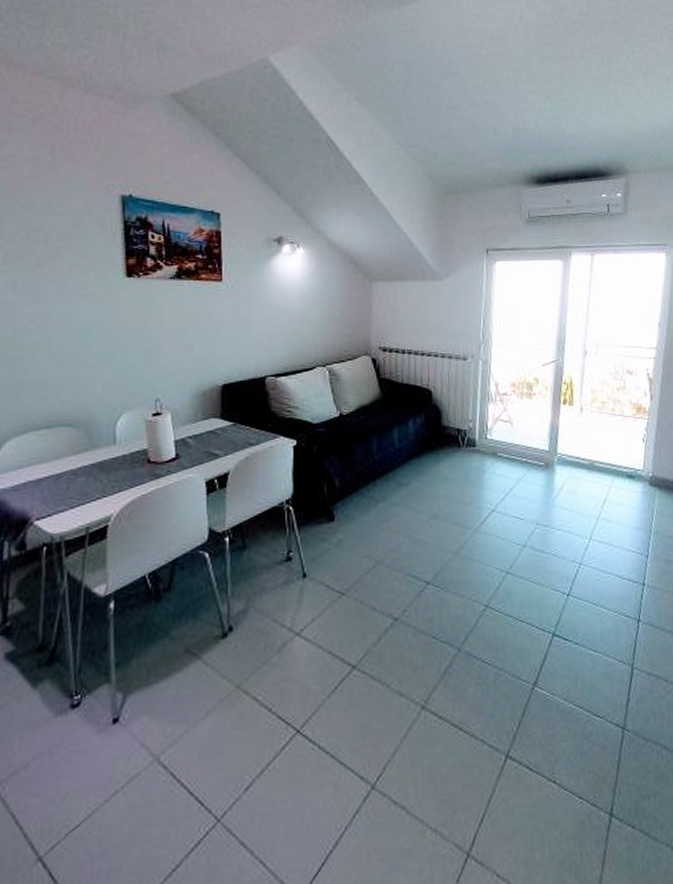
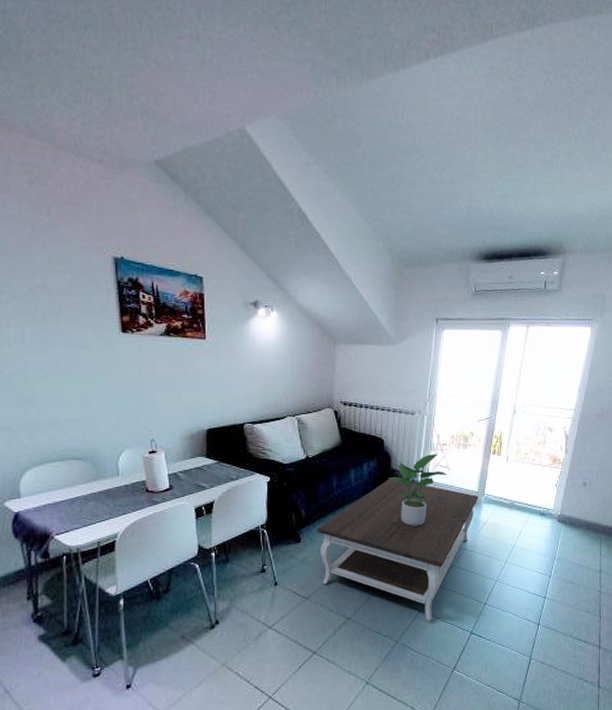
coffee table: none [354,438,551,620] -> present [317,479,479,621]
potted plant: none [439,405,511,496] -> present [388,453,448,526]

